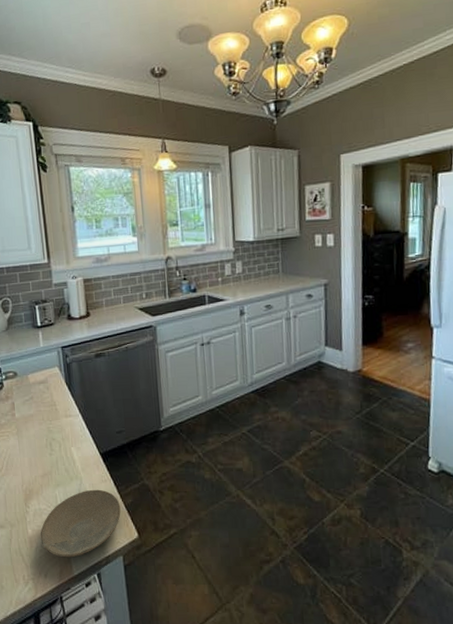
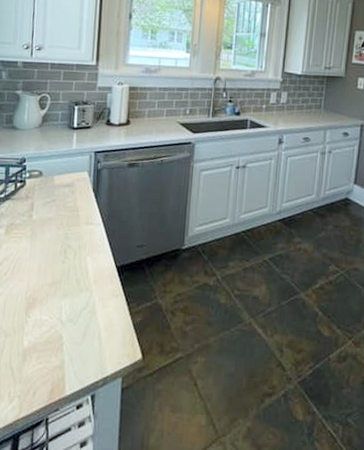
plate: present [40,489,121,558] -> none [36,303,128,376]

